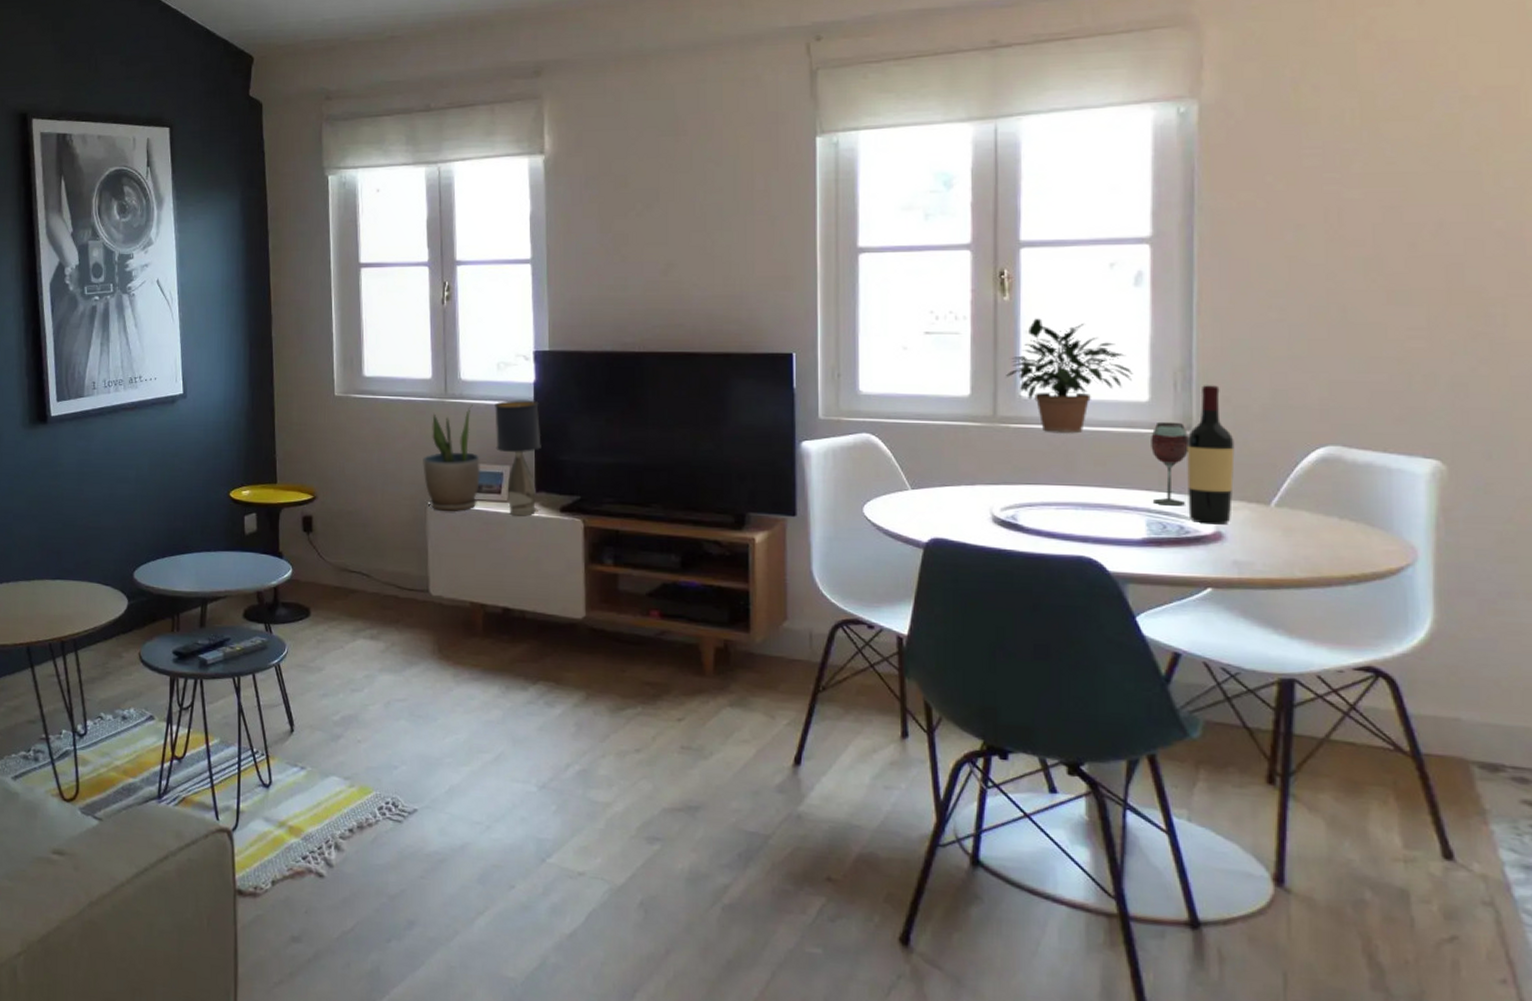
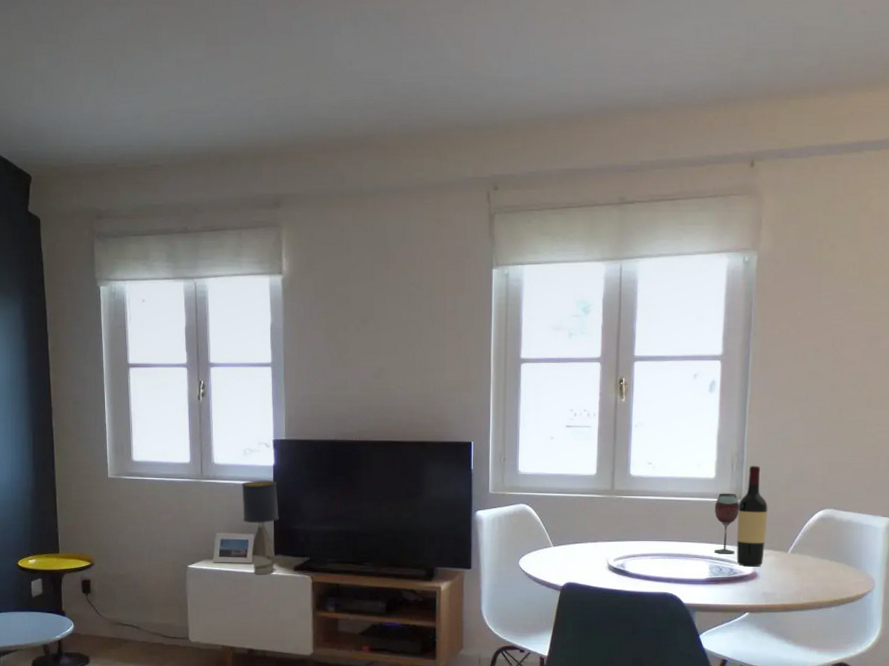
potted plant: present [423,404,481,511] -> none [183,484,231,572]
potted plant: present [1006,318,1133,434] -> none [621,415,706,503]

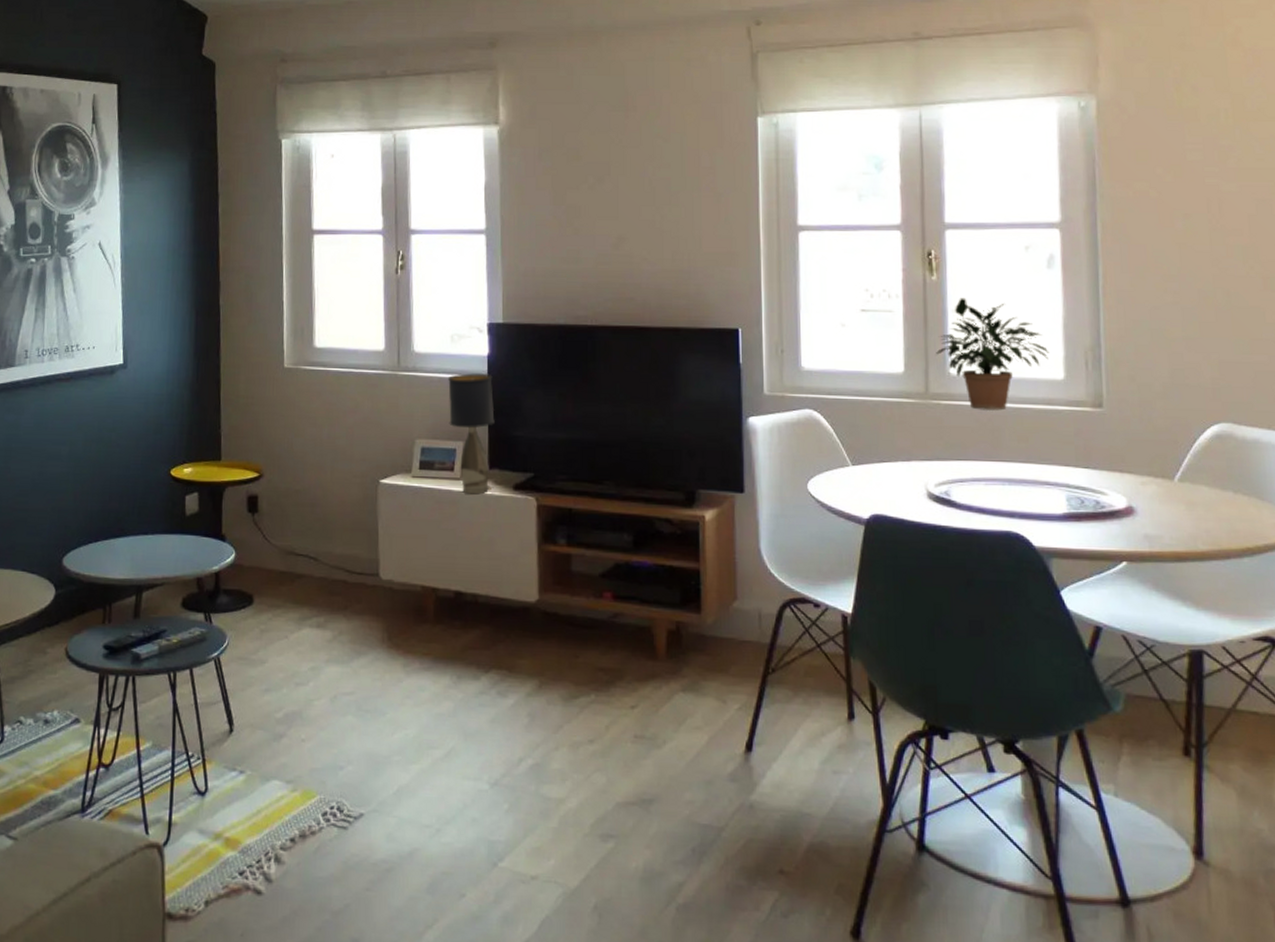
potted plant: none [621,415,706,503] -> present [936,298,1049,411]
wineglass: present [714,493,740,554] -> none [1067,399,1101,481]
wine bottle: present [736,466,768,567] -> none [1099,364,1141,499]

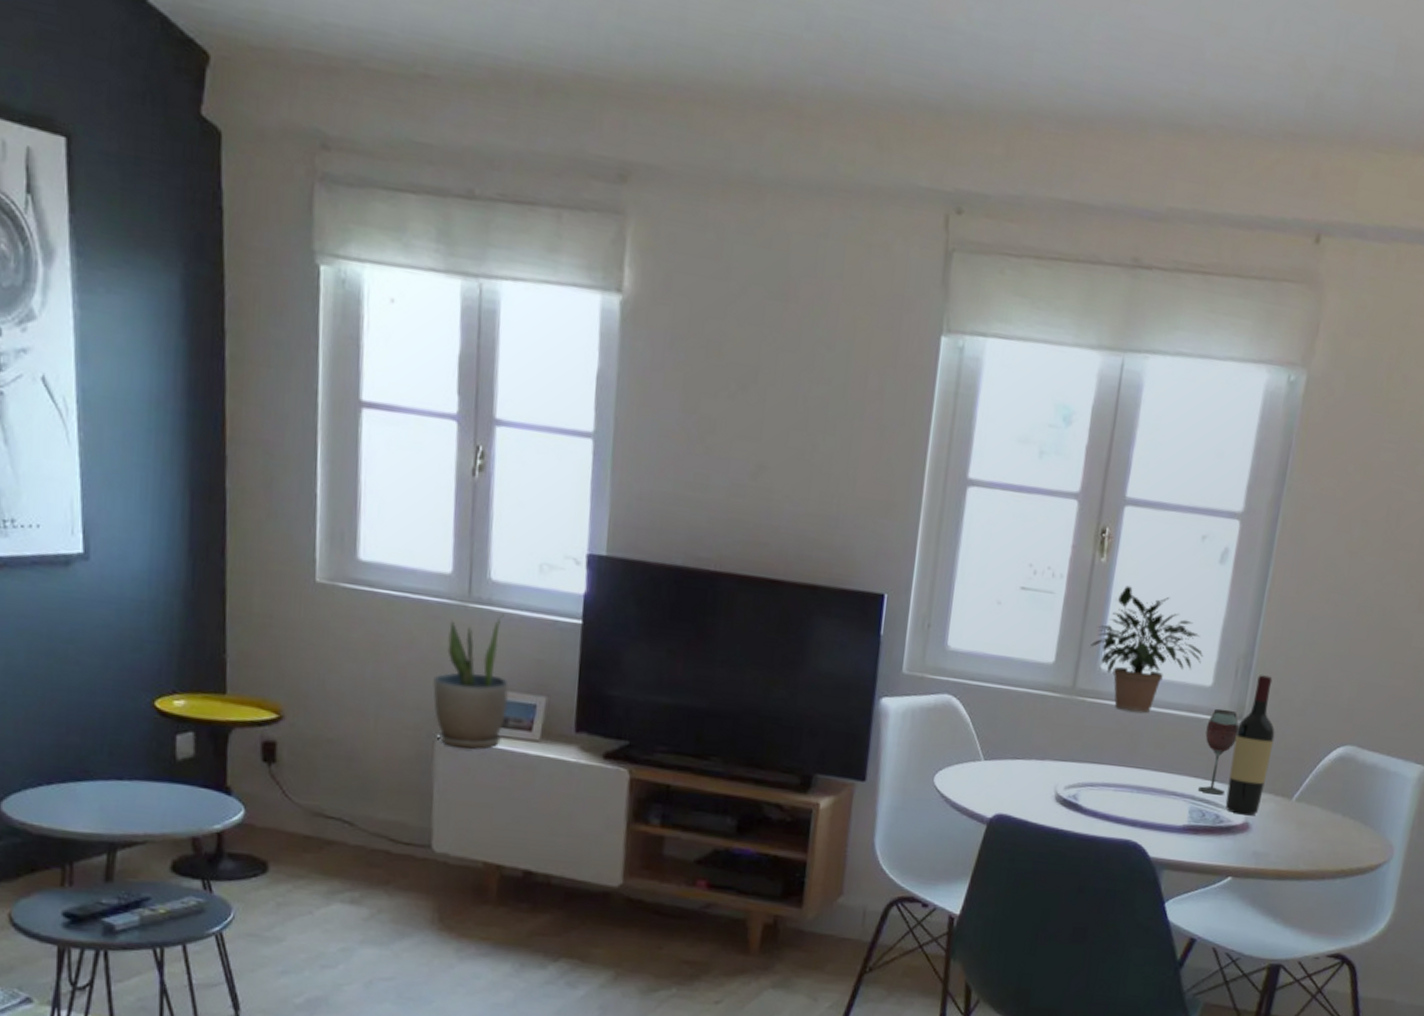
potted plant: none [374,377,434,490] -> present [433,613,509,749]
table lamp: present [448,373,495,495] -> none [529,614,588,761]
wineglass: none [1067,399,1101,481] -> present [1197,708,1239,795]
wine bottle: none [1099,364,1141,499] -> present [1225,675,1275,816]

